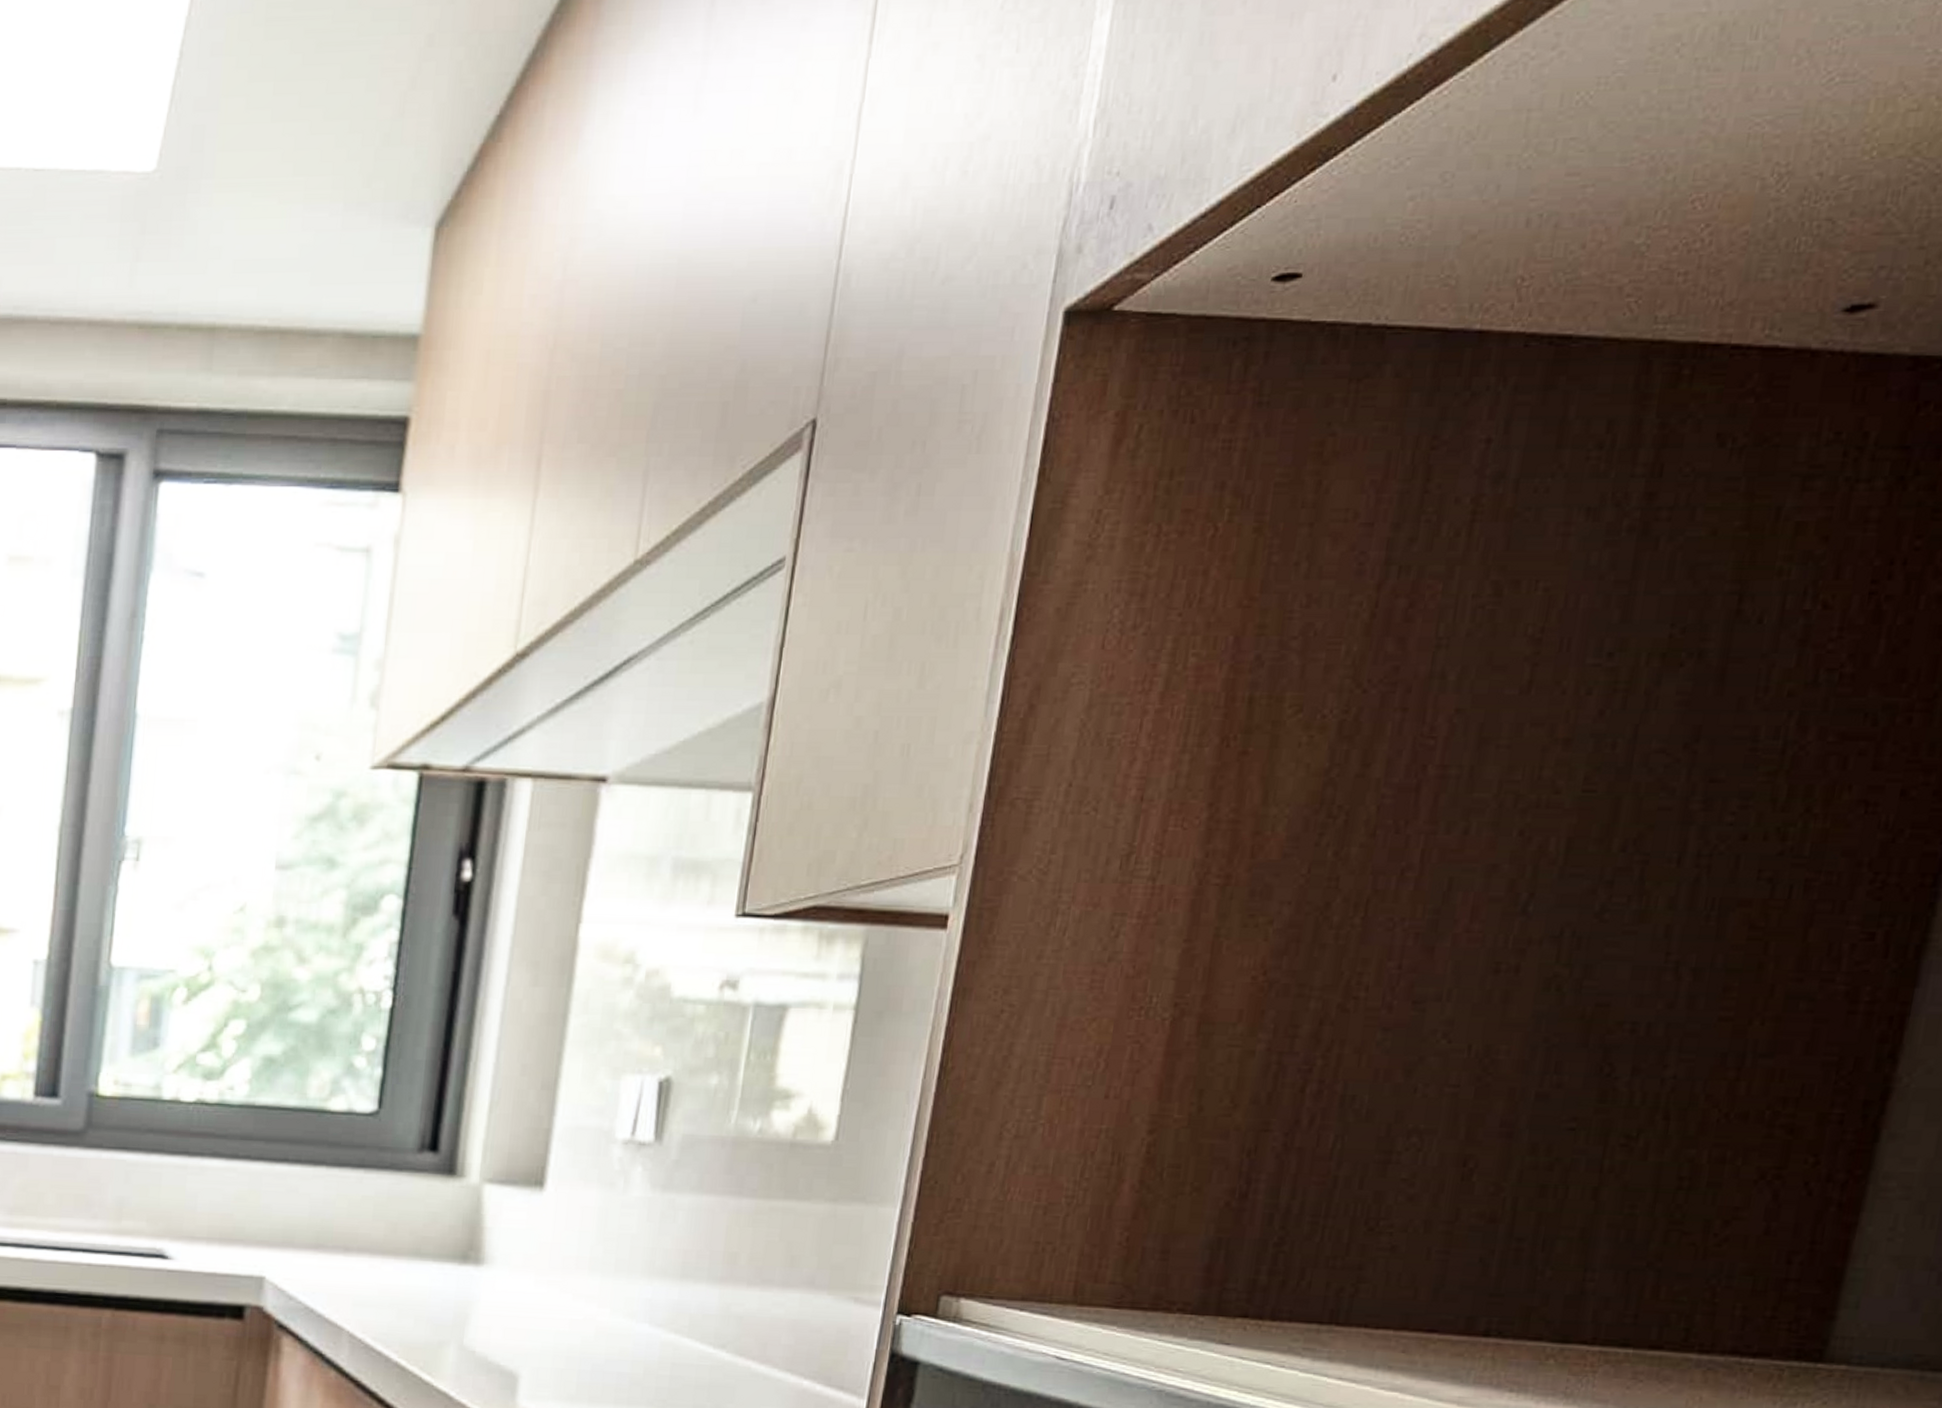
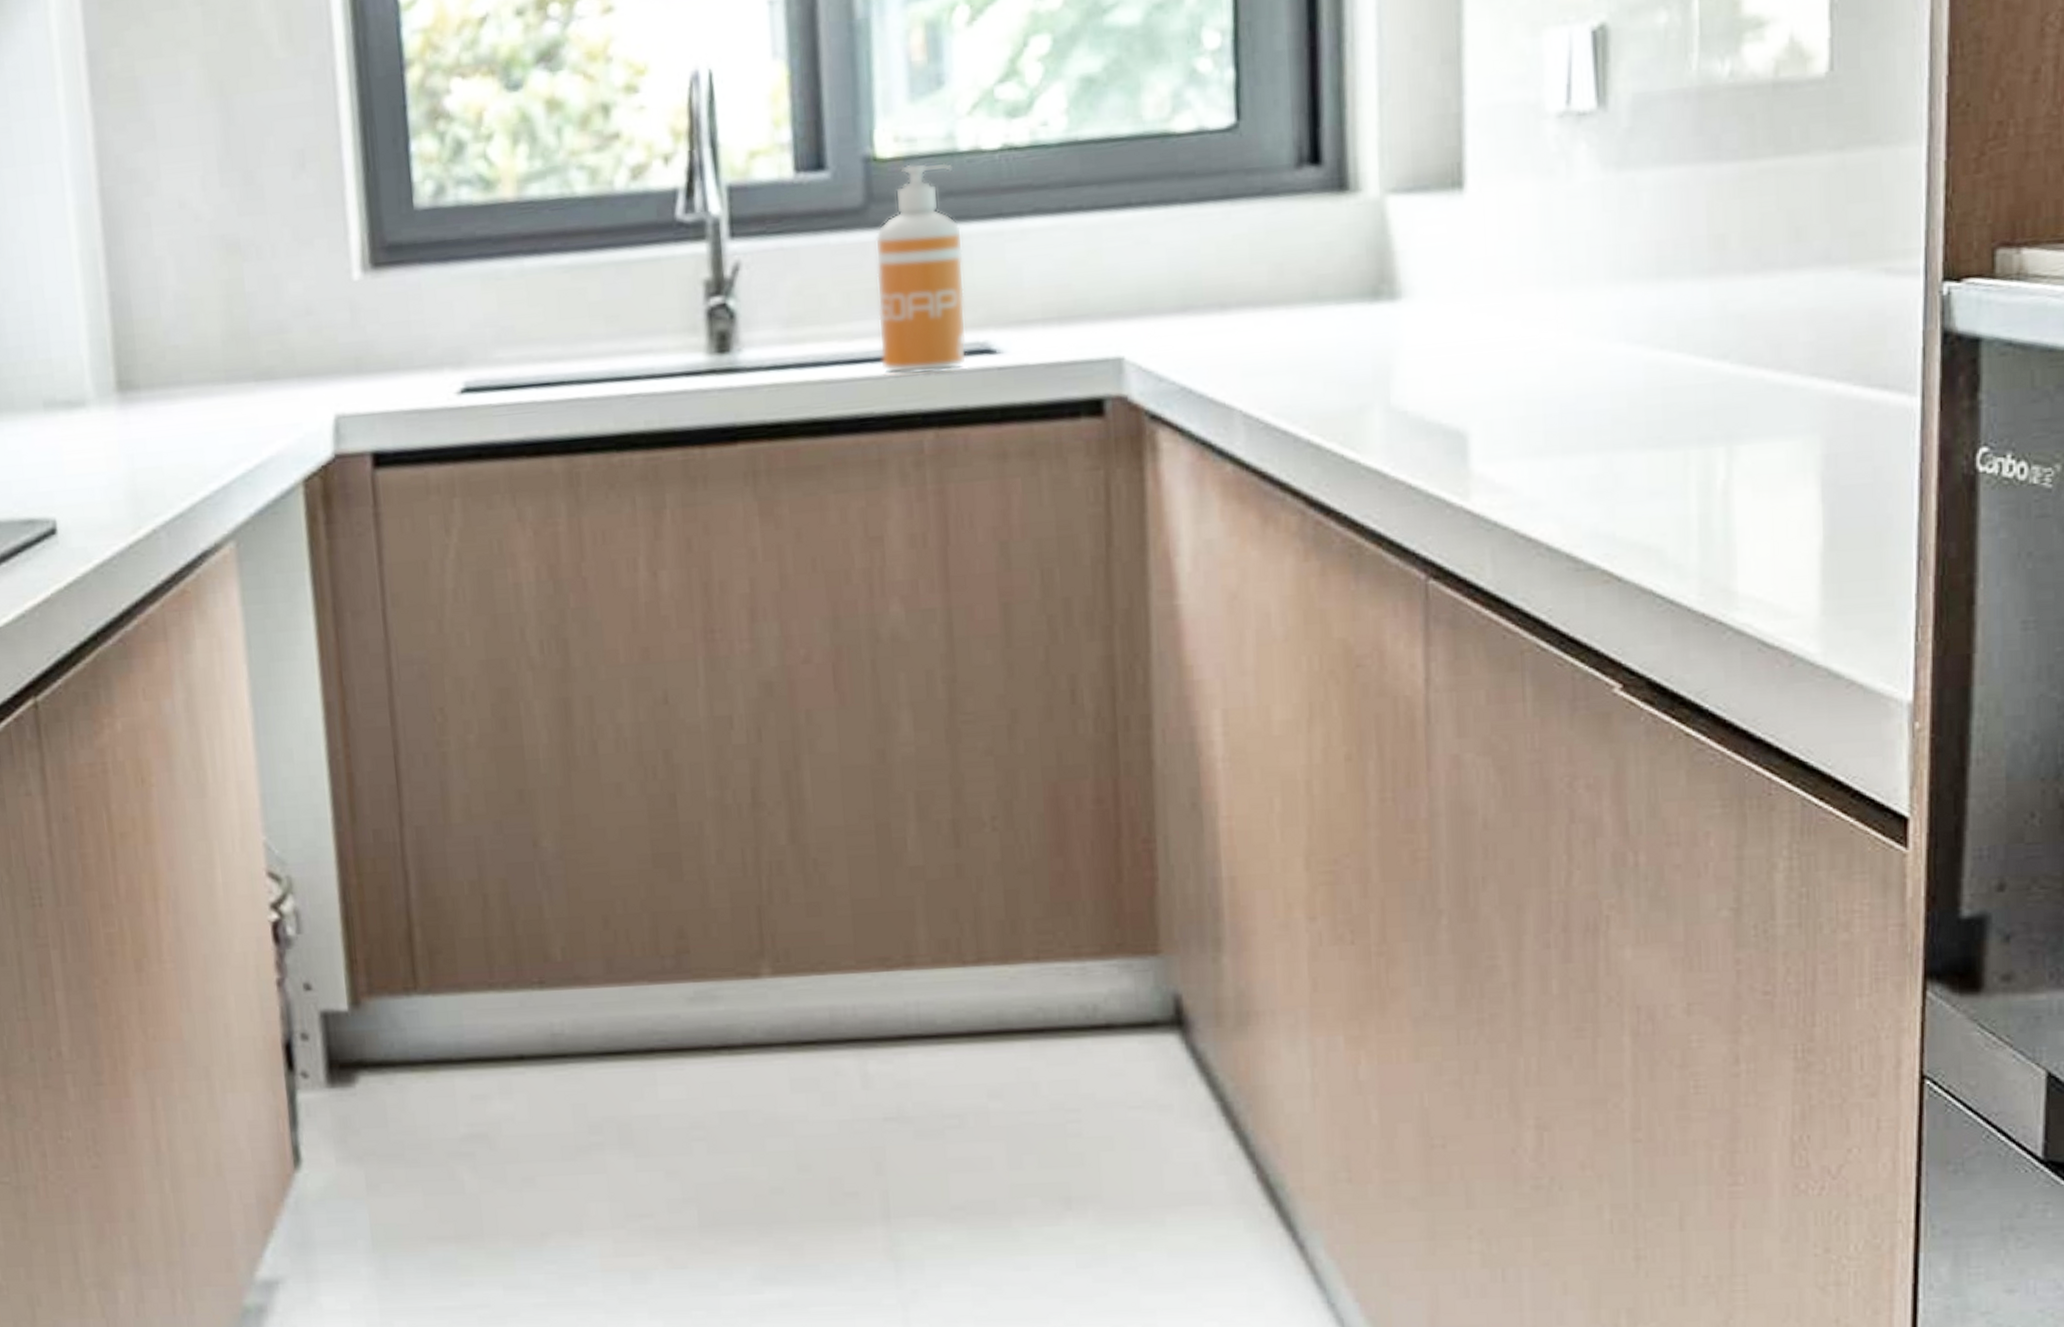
soap dispenser: none [78,1103,157,1266] -> present [875,162,967,374]

